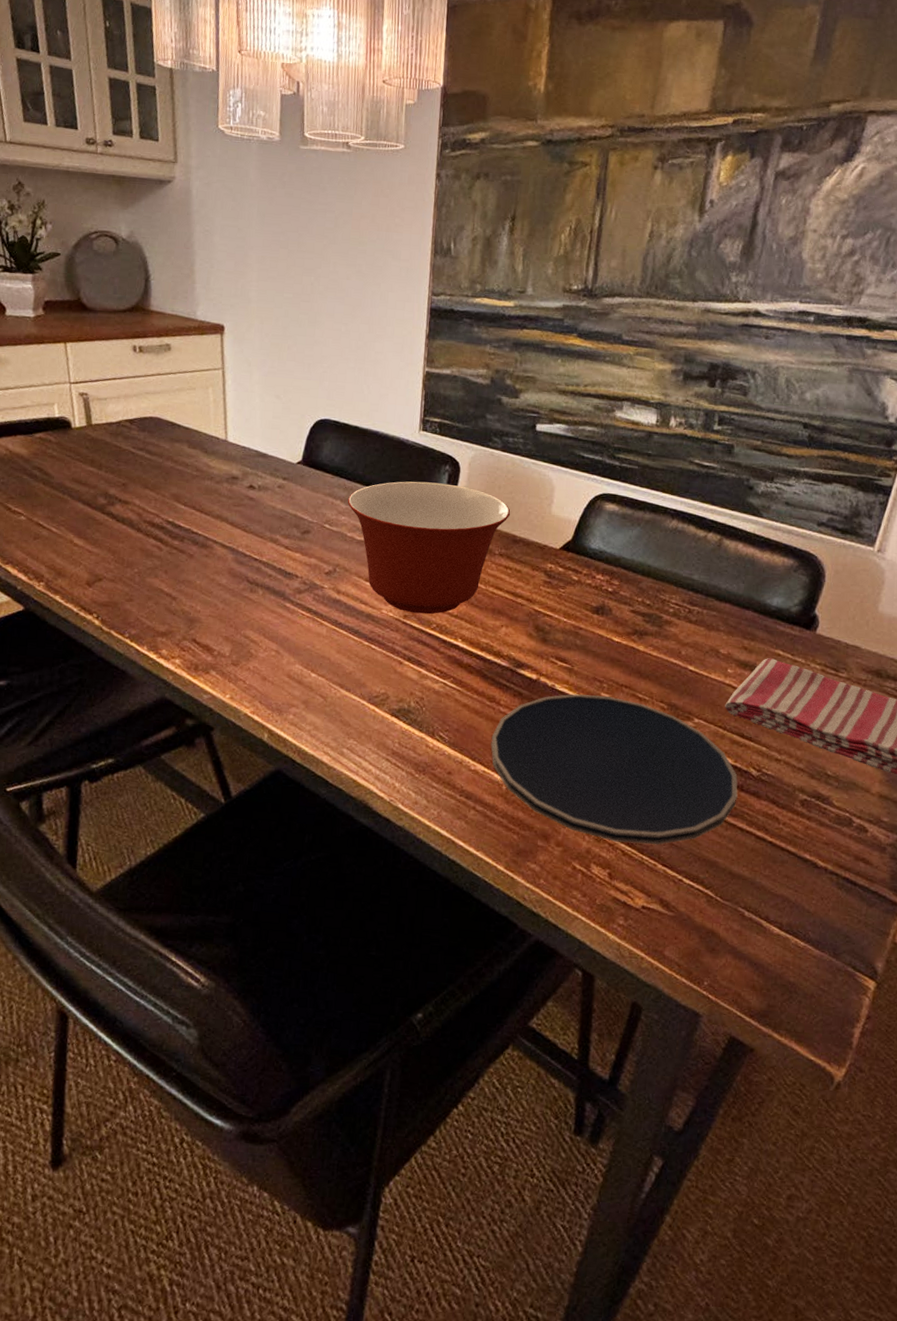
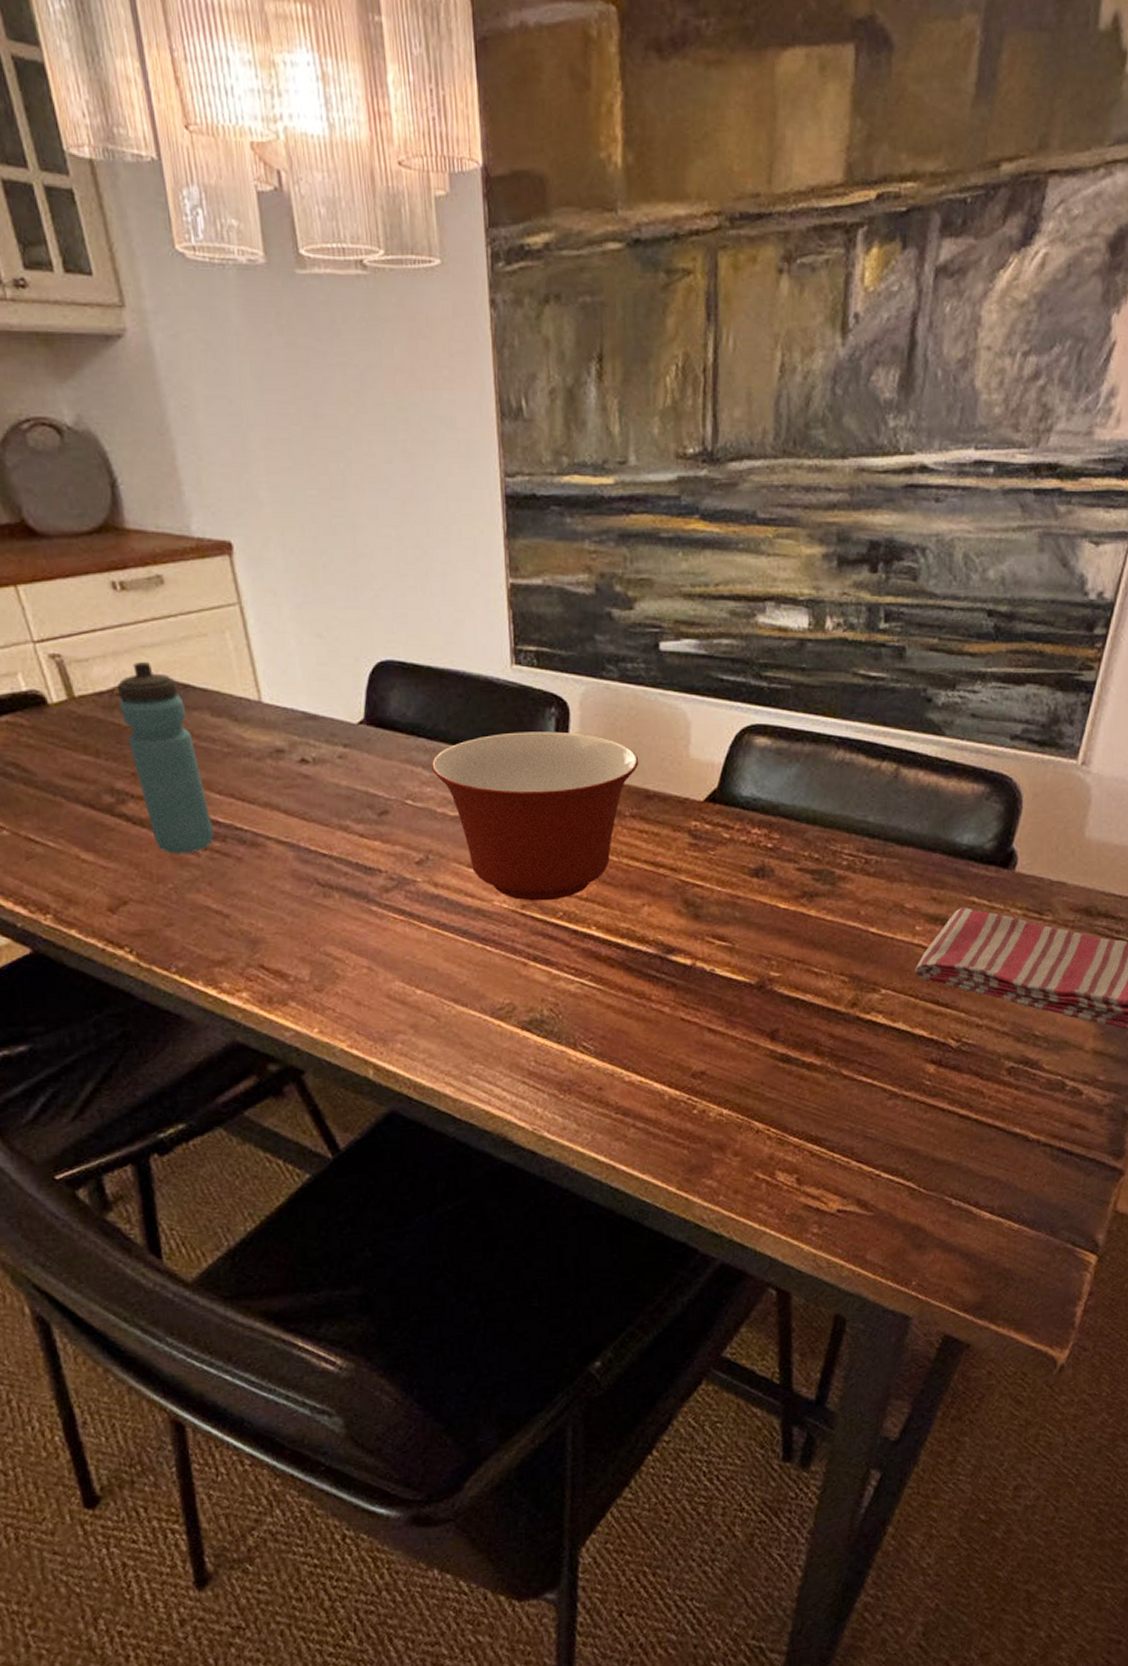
water bottle: none [123,403,176,548] -> present [116,661,215,854]
plate: present [491,694,738,845] -> none [645,975,936,1143]

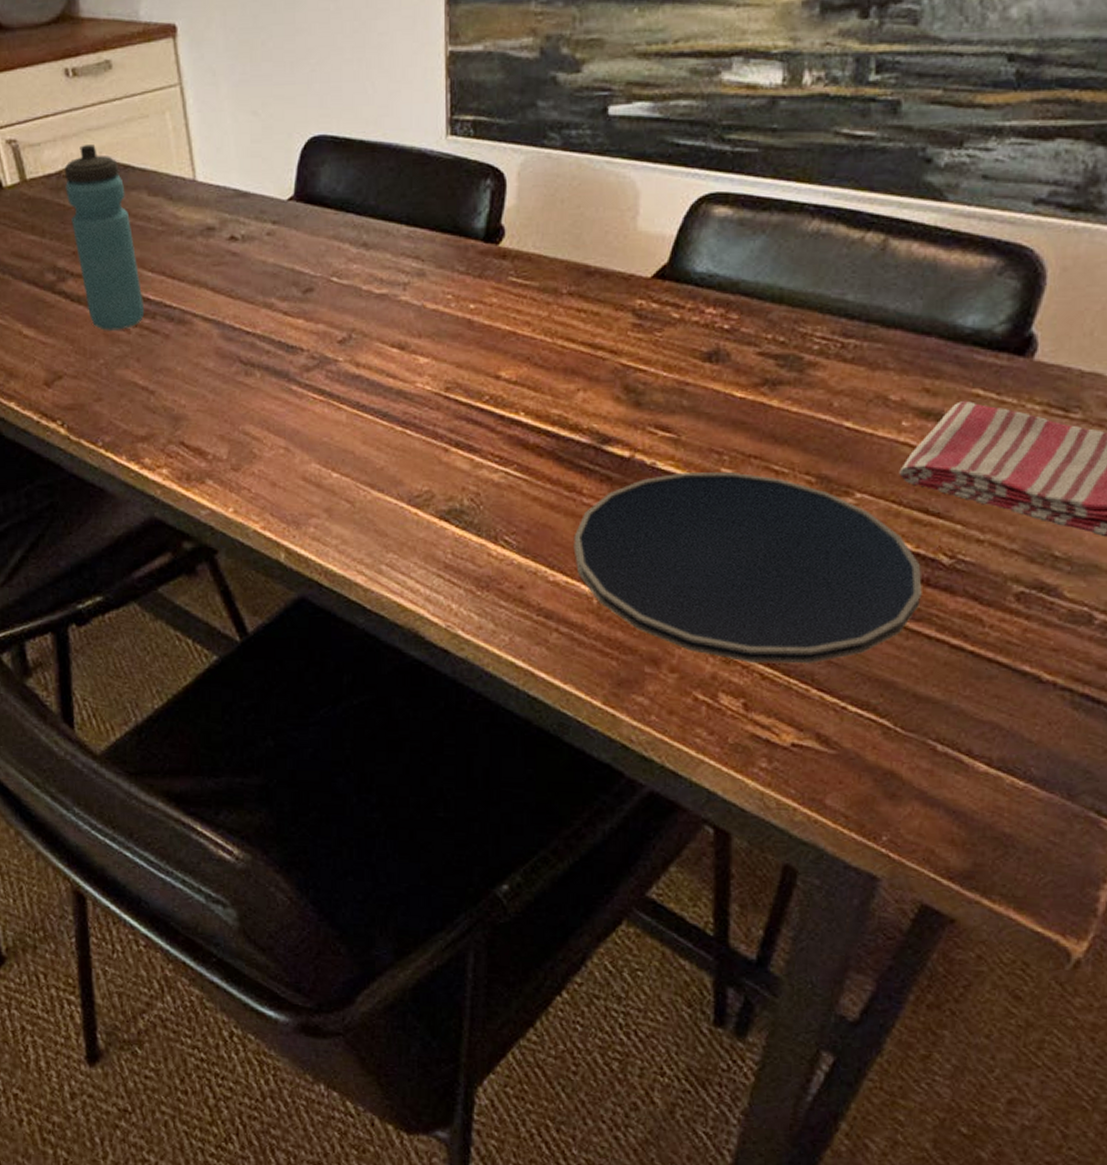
mixing bowl: present [431,731,639,901] -> none [358,204,580,384]
plate: none [645,975,936,1143] -> present [573,472,922,664]

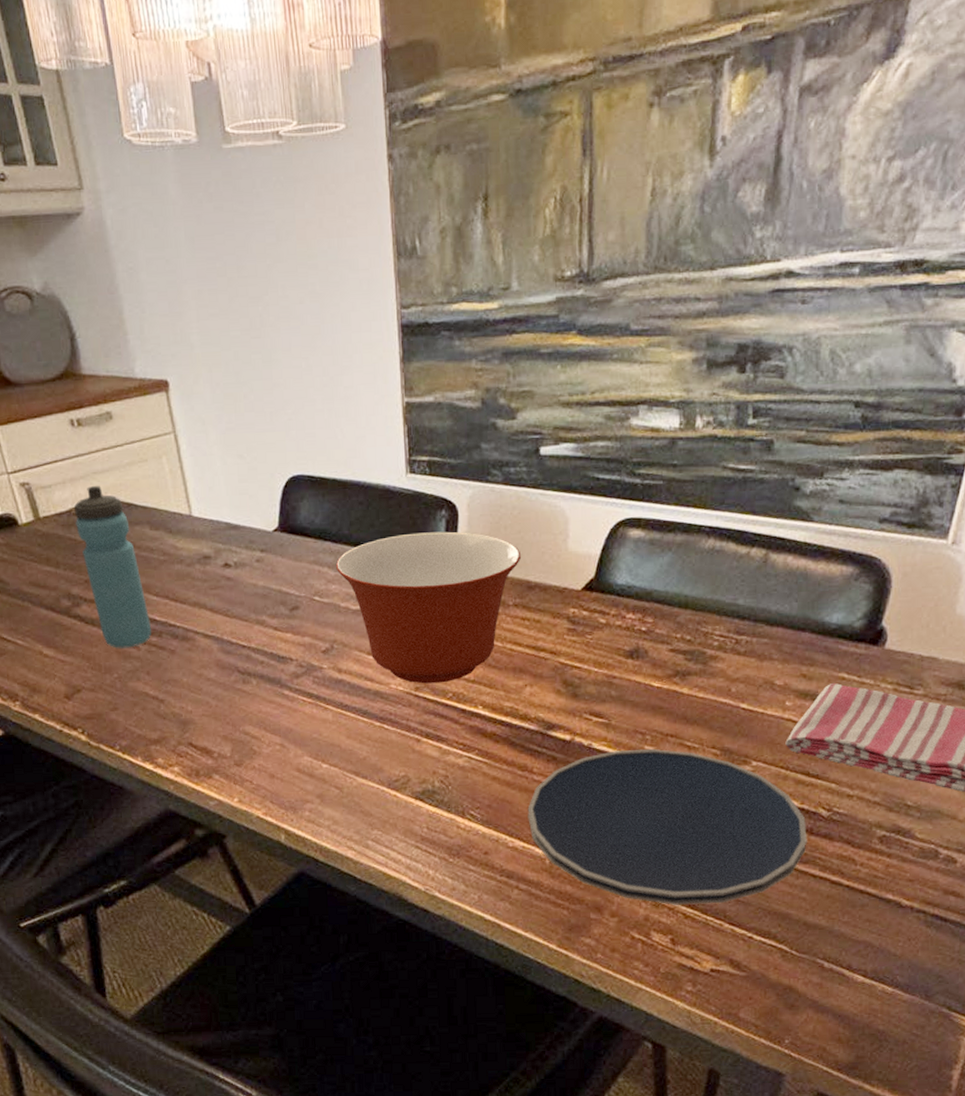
mixing bowl: none [358,204,580,384] -> present [335,531,522,684]

